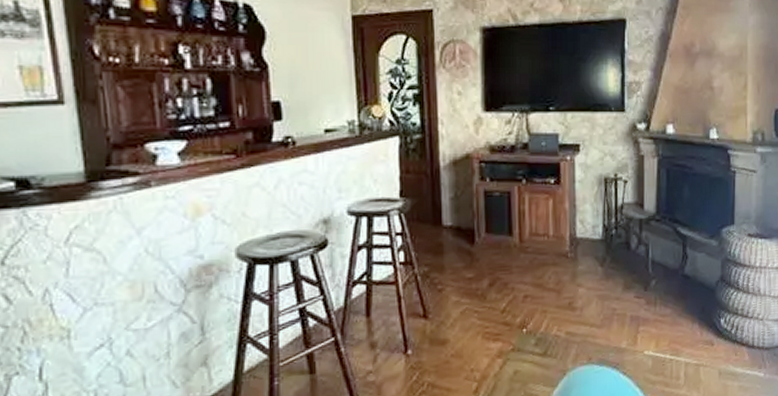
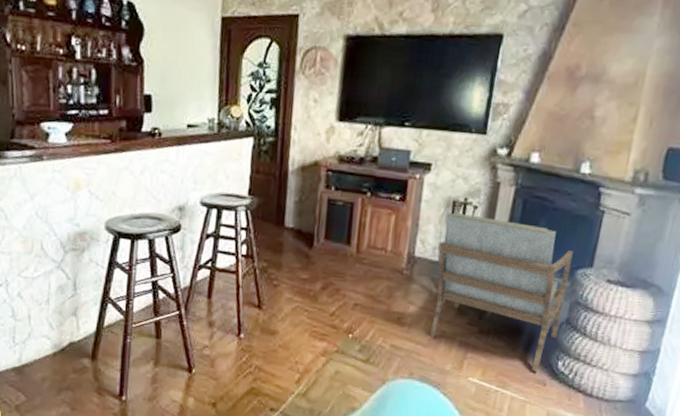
armchair: none [596,188,716,333] -> present [429,212,573,372]

